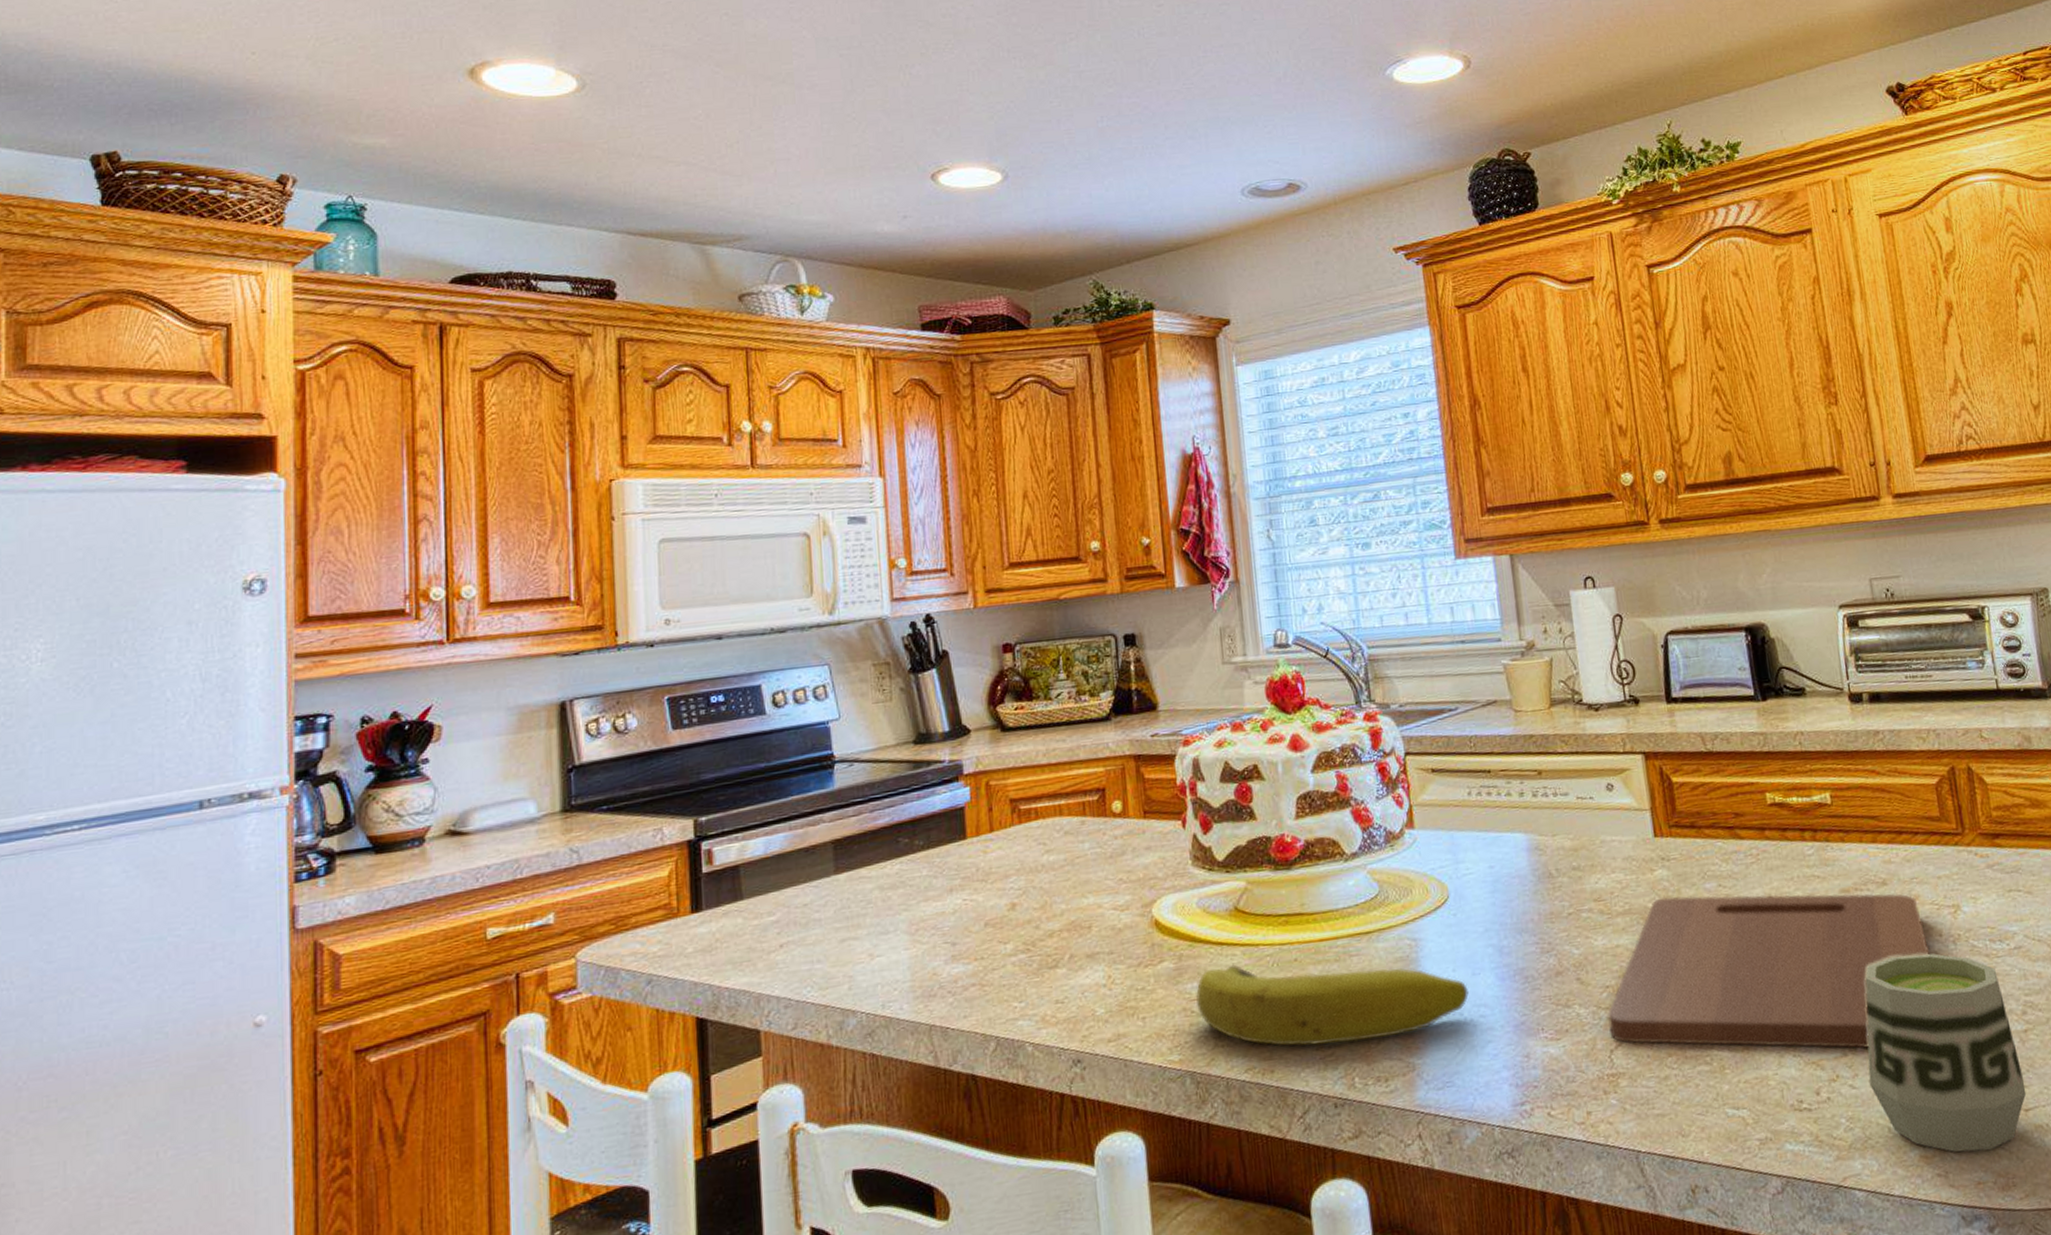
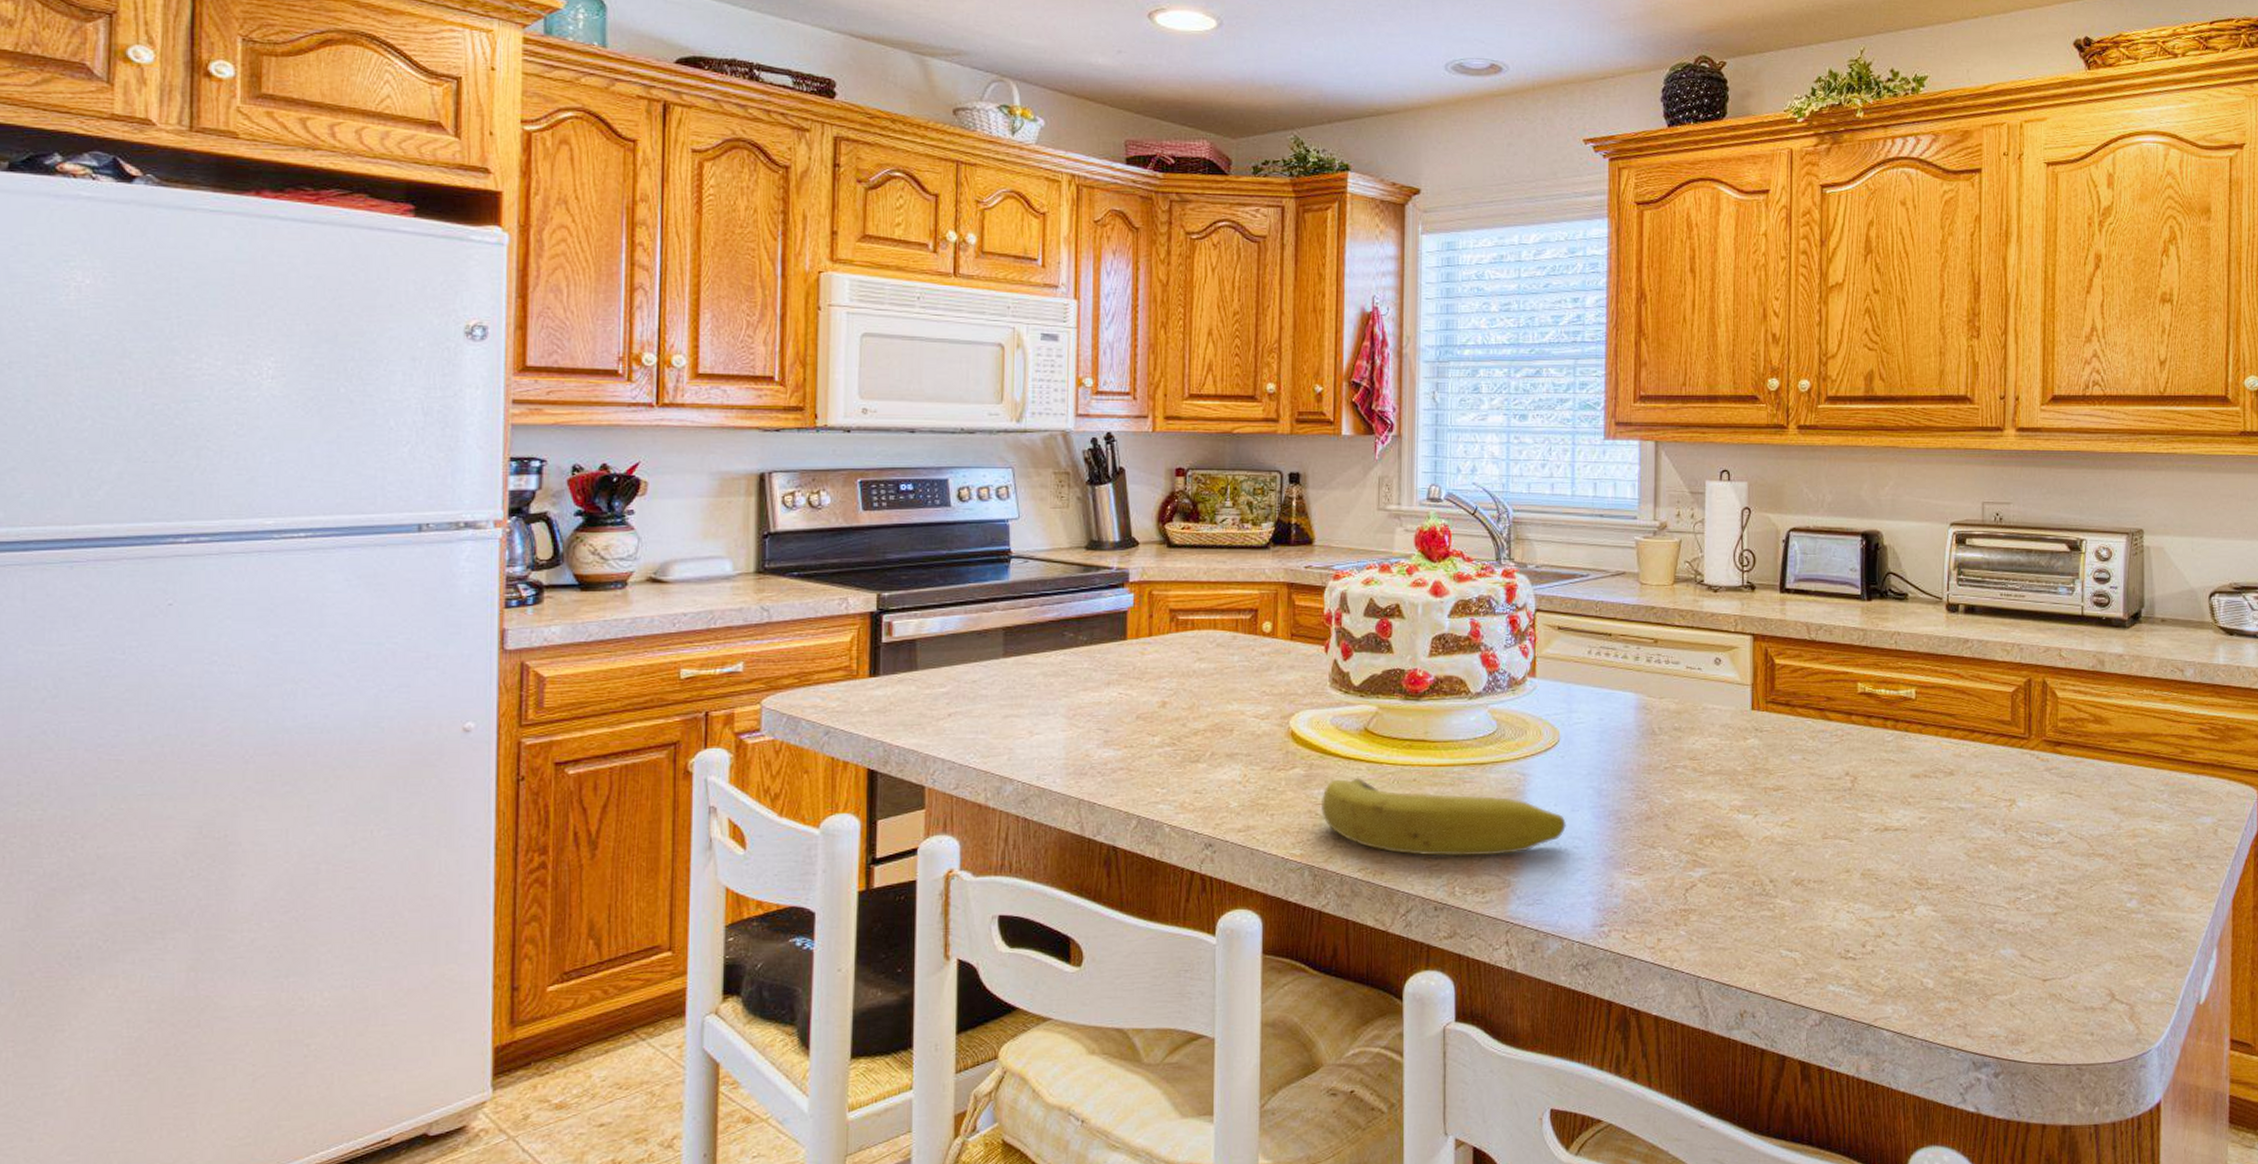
cutting board: present [1607,893,1930,1049] -> none [1687,763,1983,913]
cup: present [1864,953,2027,1152] -> none [1911,837,2047,1010]

